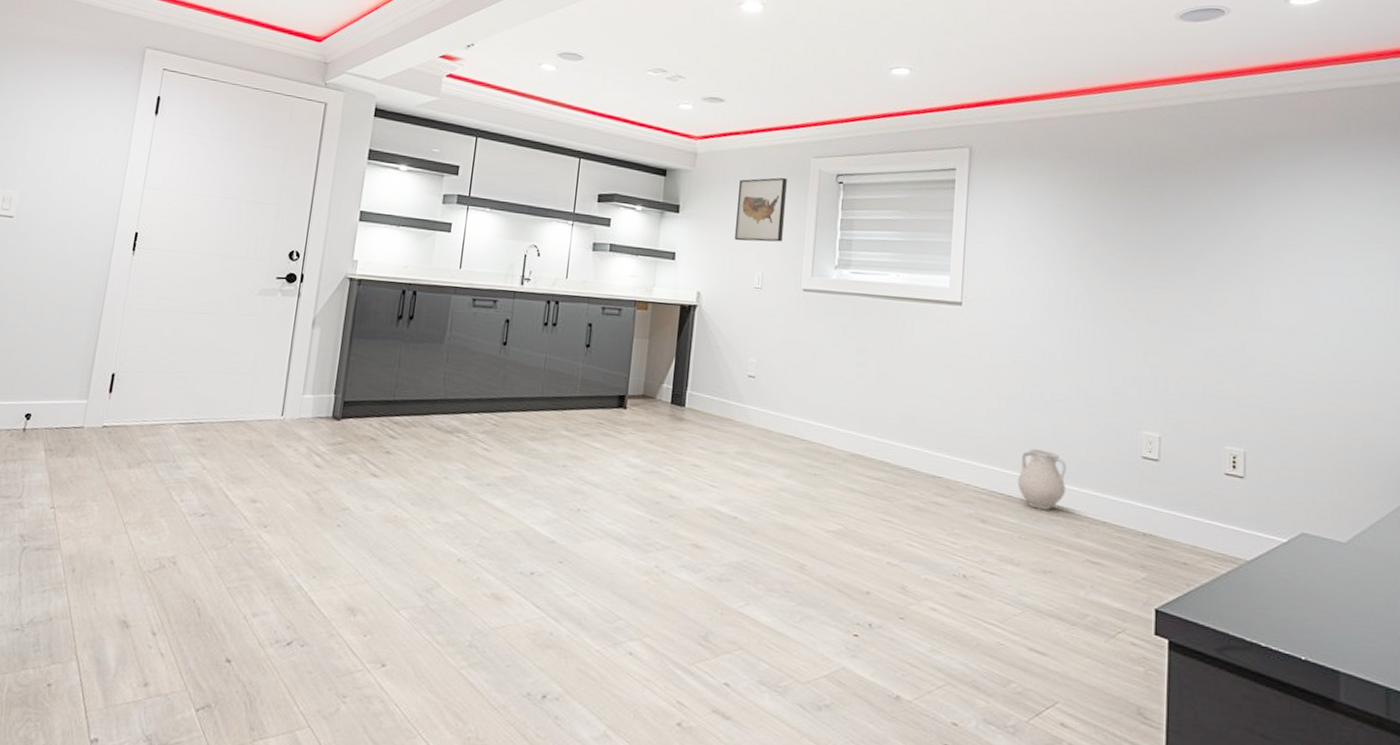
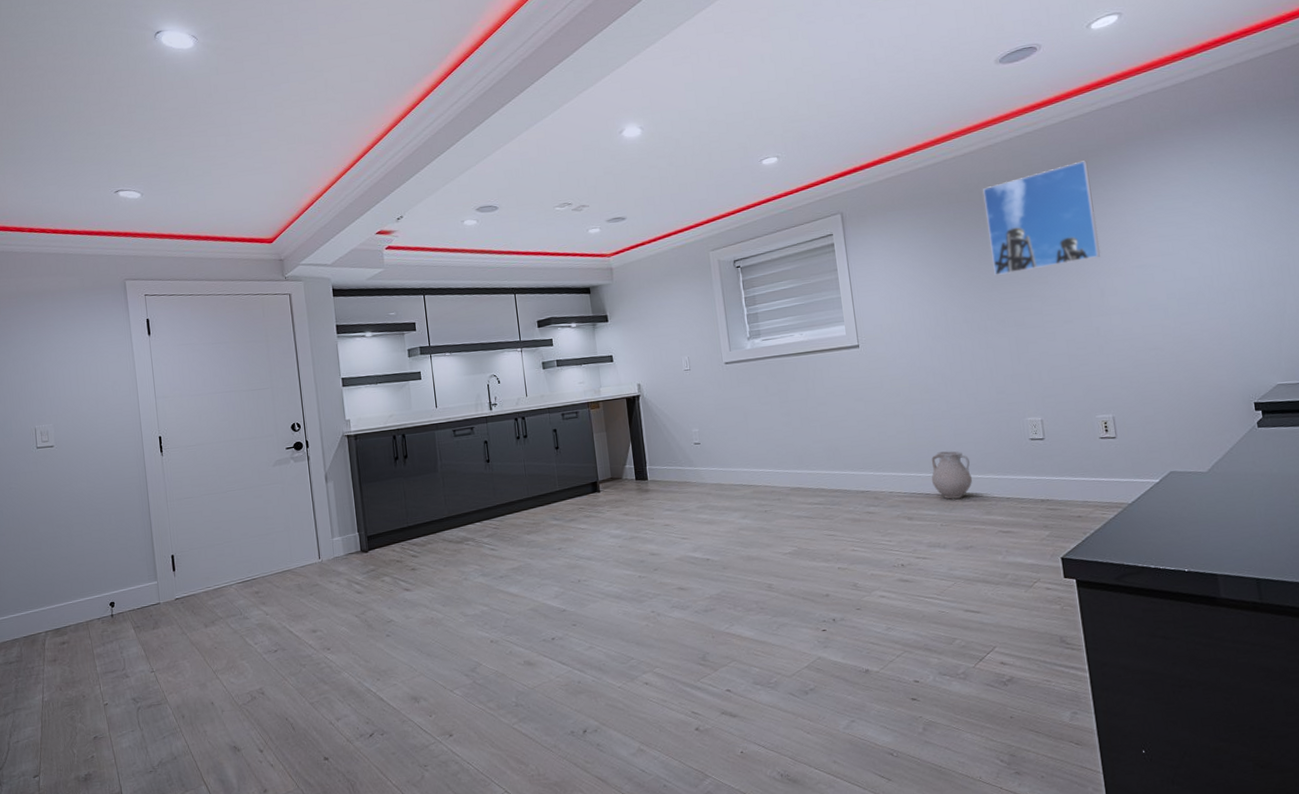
wall art: present [735,177,787,242] -> none [652,273,699,335]
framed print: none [1134,147,1262,262] -> present [983,160,1101,277]

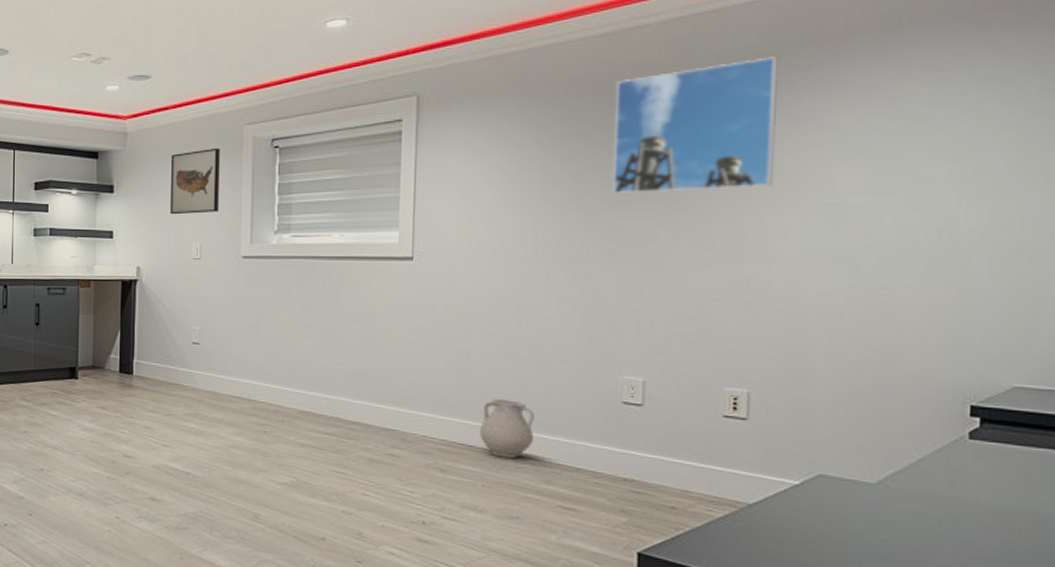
wall art: none [652,273,699,335] -> present [170,147,220,215]

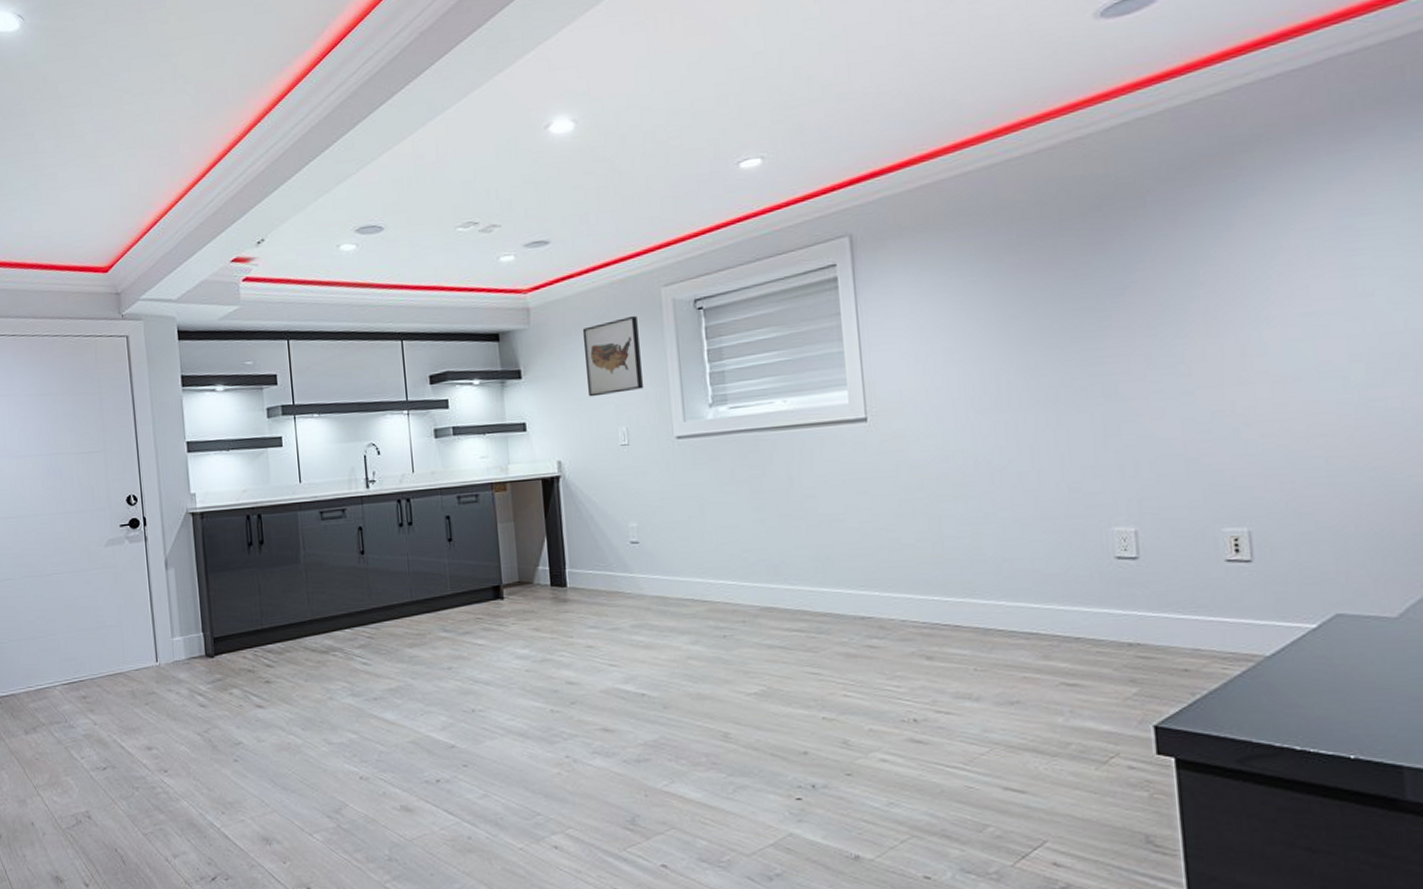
vase: present [479,399,535,458] -> none [963,568,1026,635]
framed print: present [613,57,778,195] -> none [1064,158,1245,326]

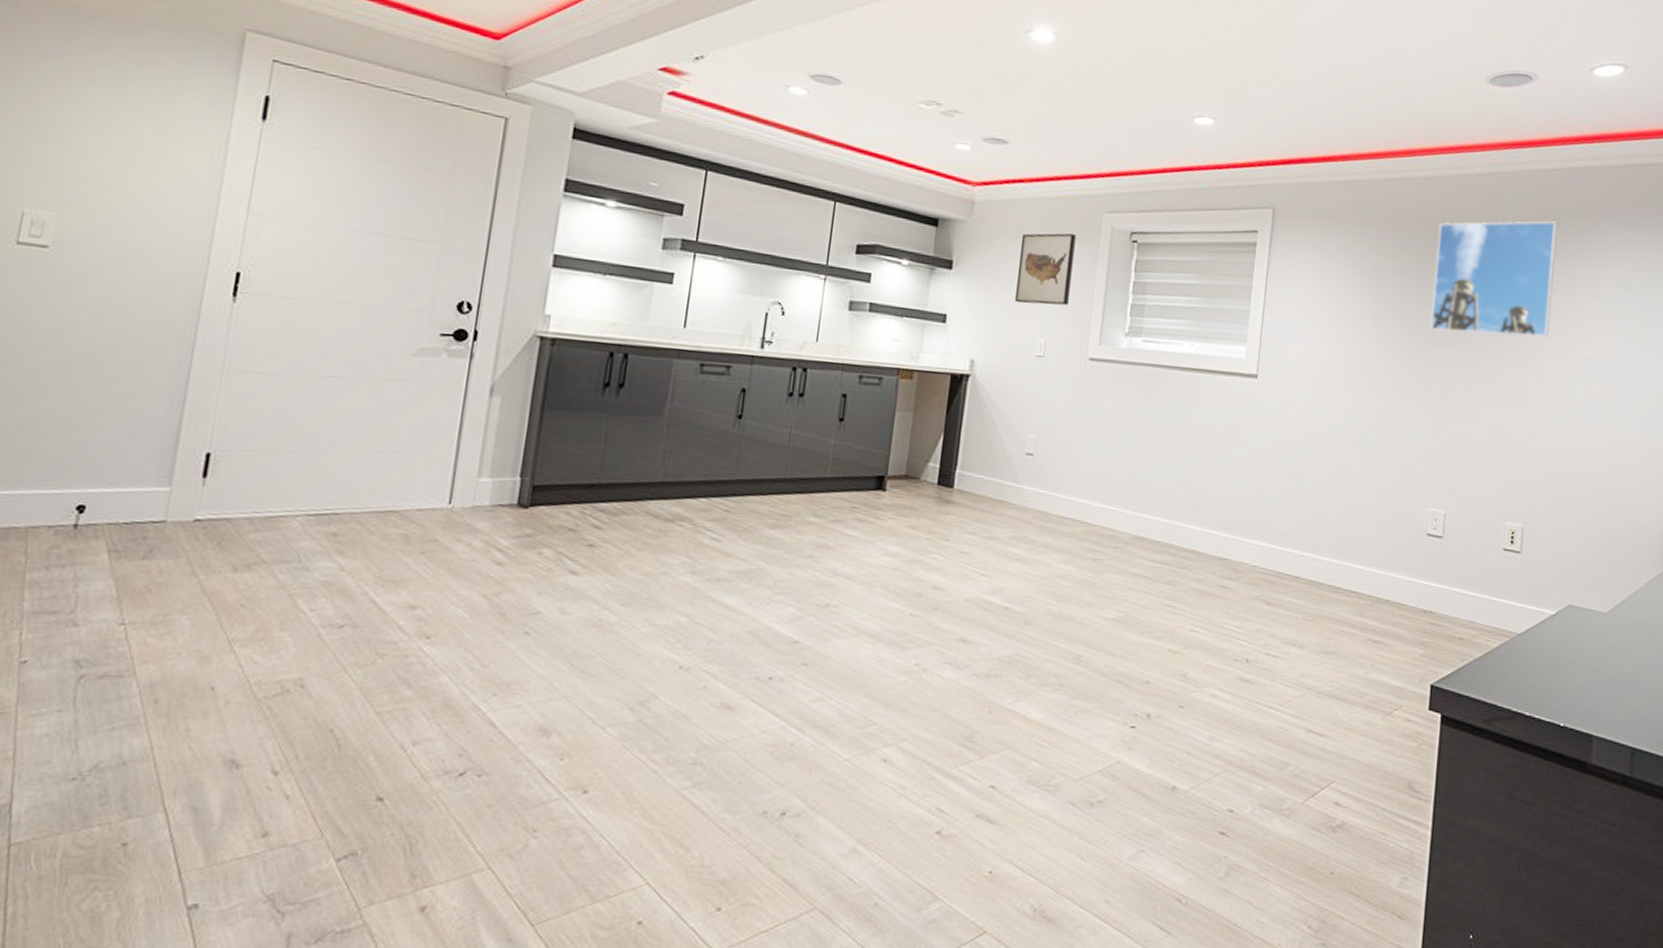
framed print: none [1064,158,1245,326] -> present [1431,221,1558,338]

